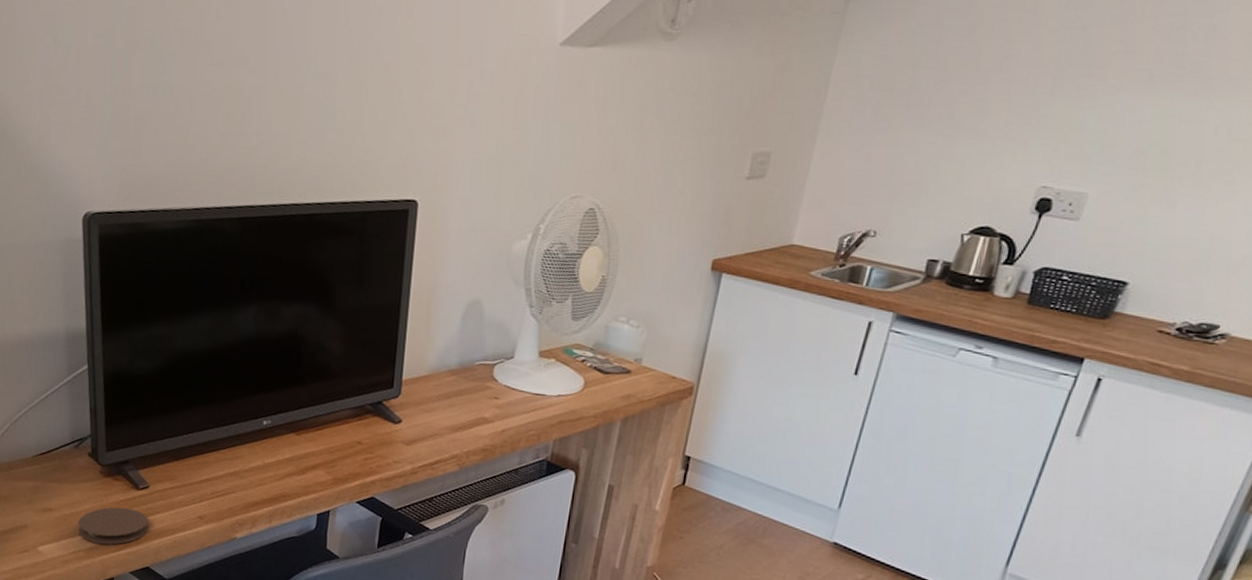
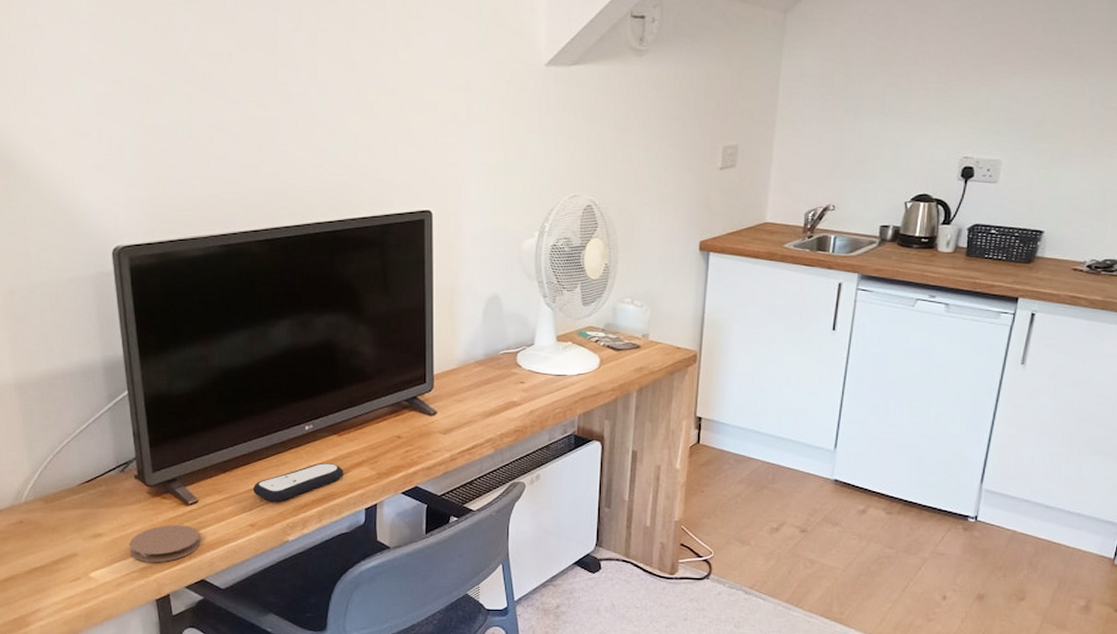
remote control: none [204,461,299,497] -> present [252,462,344,502]

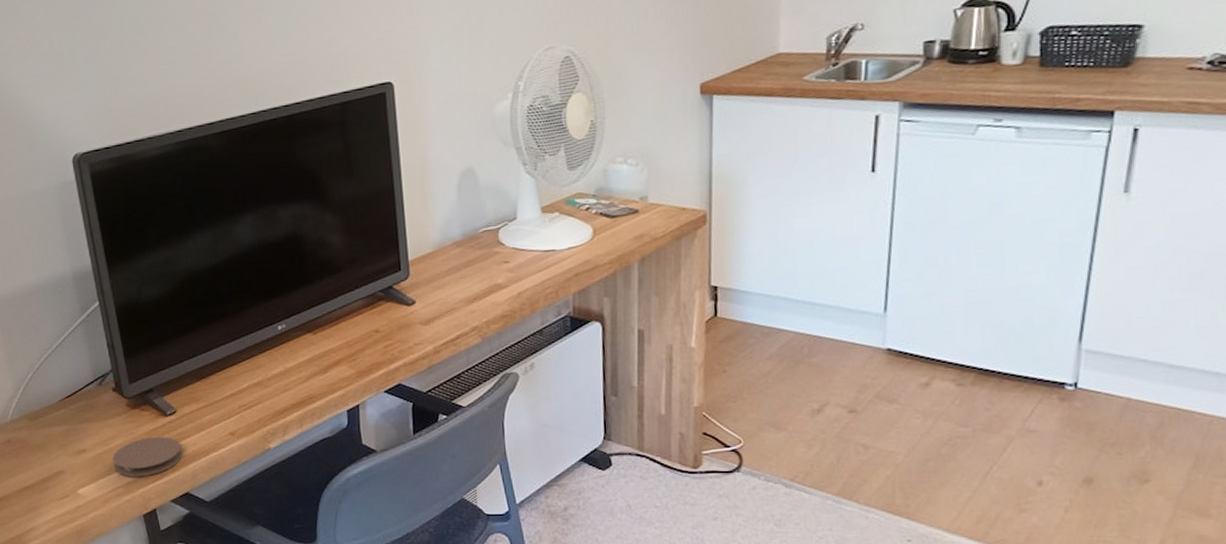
remote control: present [252,462,344,502] -> none [229,363,322,408]

